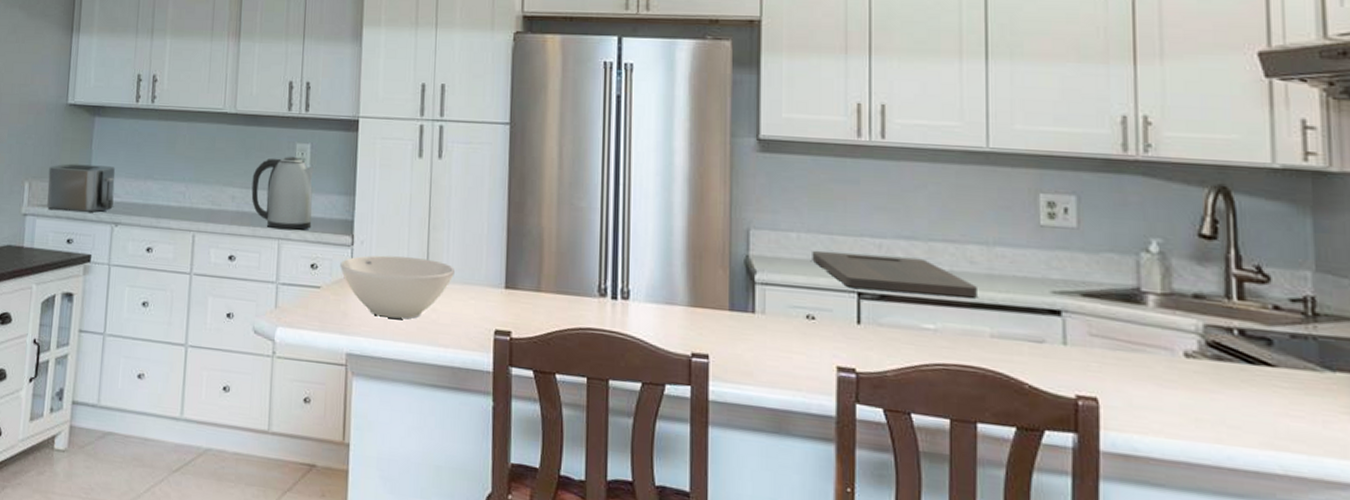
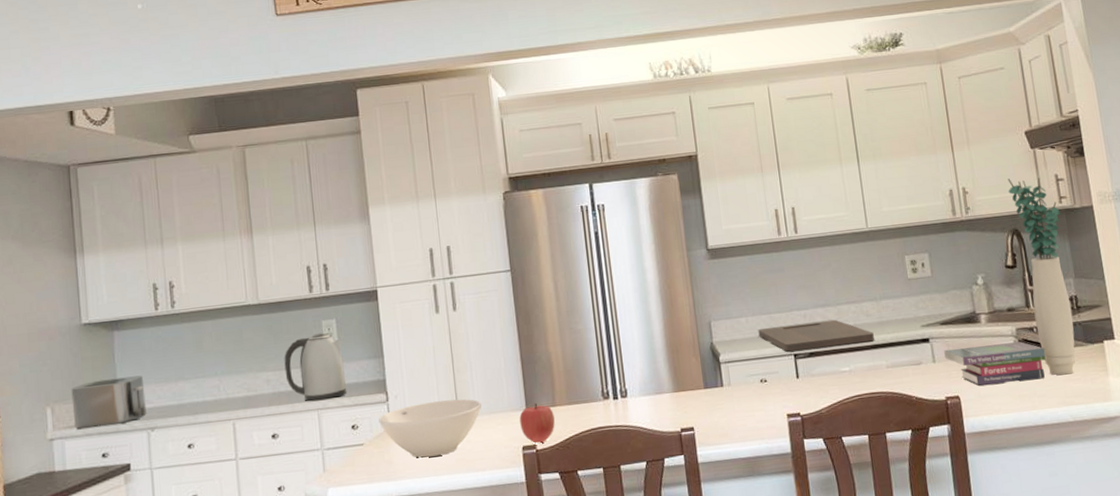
fruit: none [496,282,537,331] -> present [519,402,555,444]
books: none [1082,331,1248,404] -> present [944,341,1046,386]
vase: none [1218,114,1305,407] -> present [1007,178,1075,375]

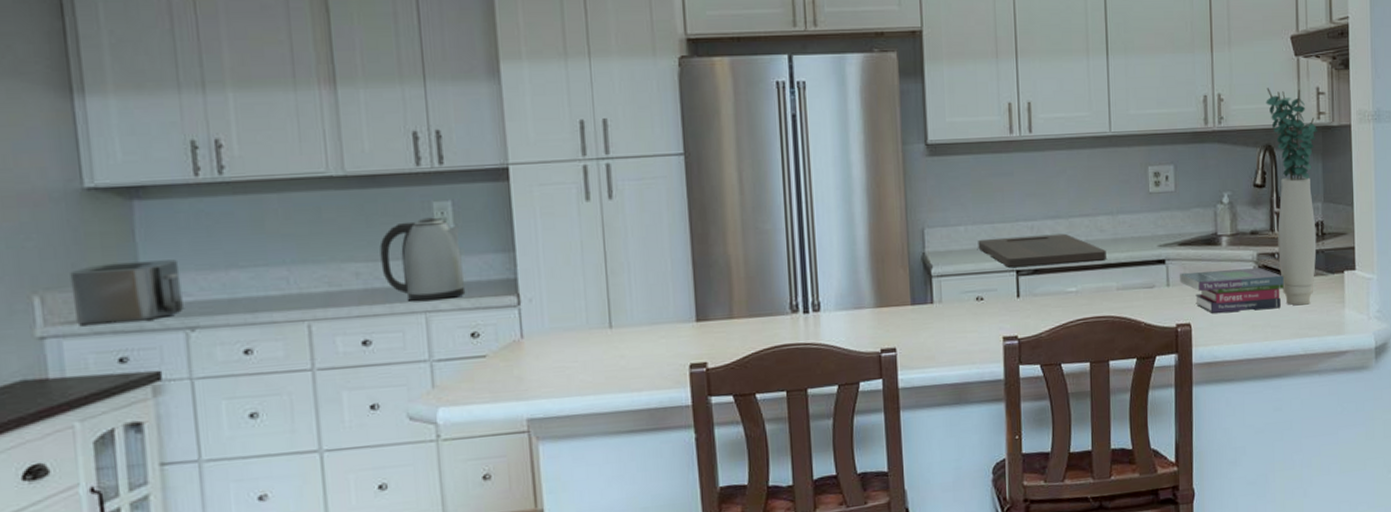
bowl: present [379,398,482,458] -> none [507,305,640,375]
fruit: present [519,402,555,444] -> none [688,313,731,361]

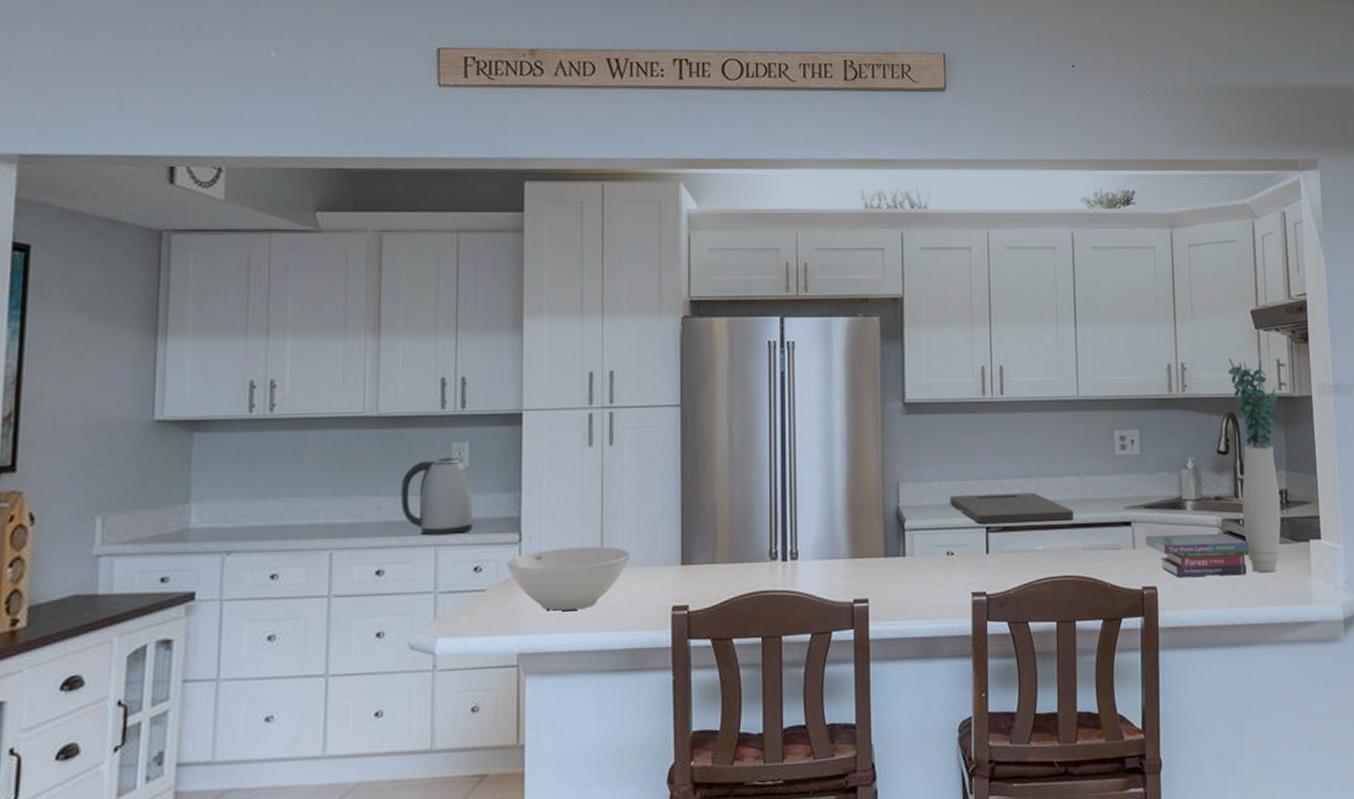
toaster: present [70,259,183,327] -> none [129,488,225,547]
bowl: none [507,305,640,375] -> present [507,546,630,611]

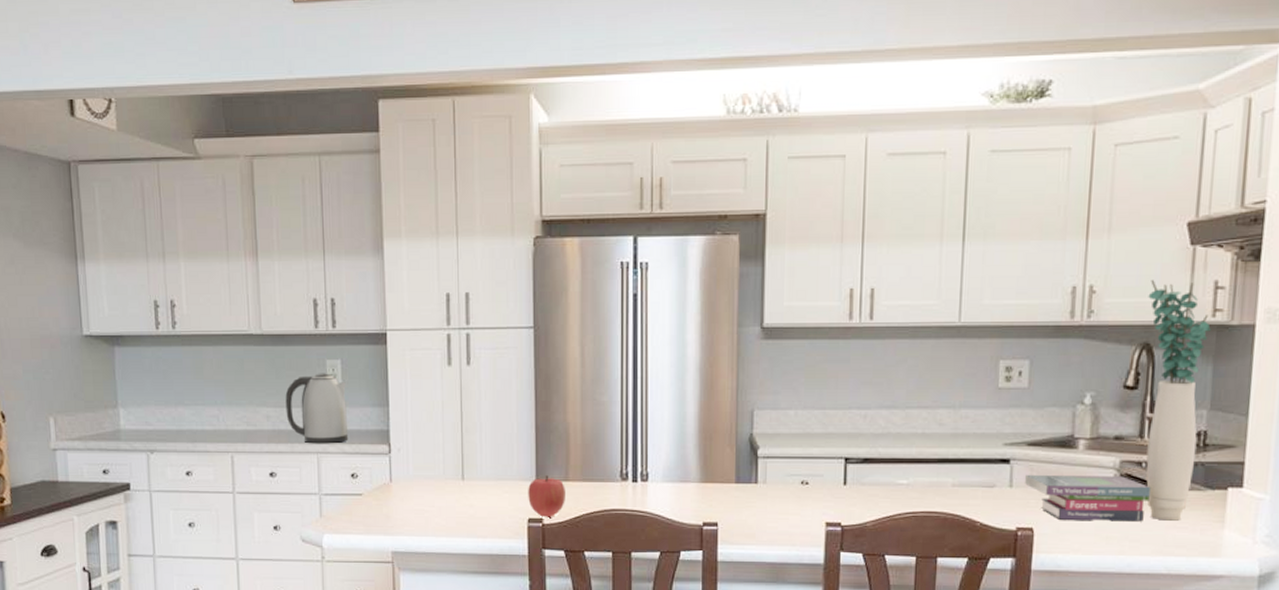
bowl: present [507,546,630,611] -> none [379,460,488,516]
fruit: none [673,557,712,604] -> present [528,474,565,517]
cutting board: present [950,492,1073,524] -> none [807,424,944,455]

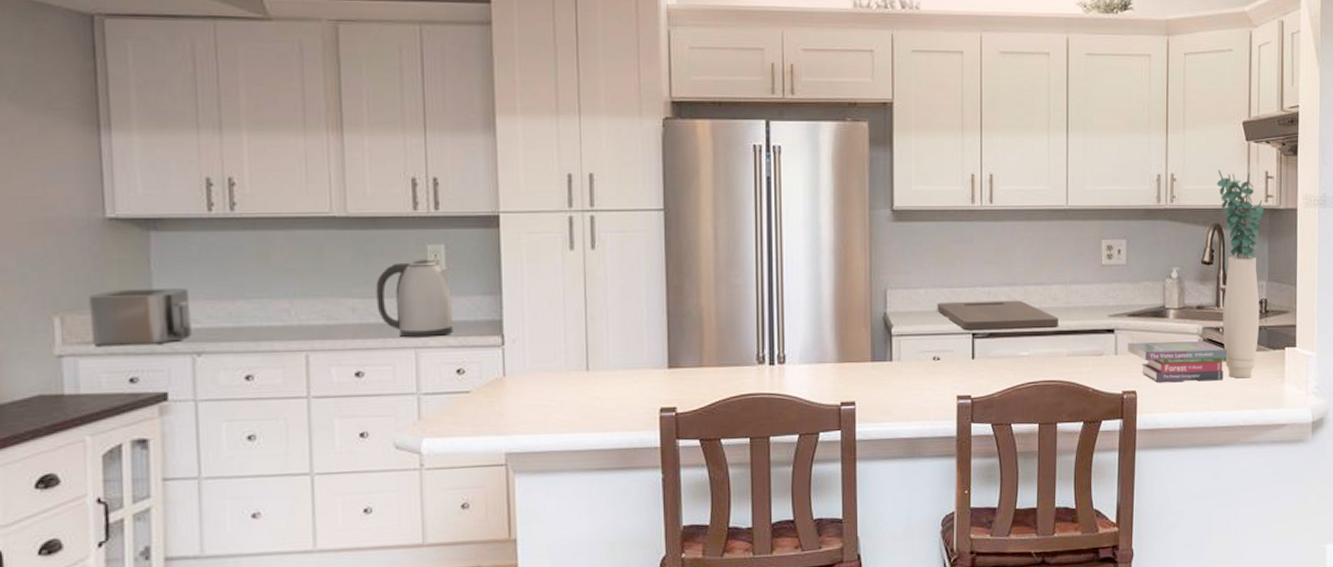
toaster: none [73,395,146,443] -> present [89,288,191,347]
fruit: present [528,474,565,517] -> none [660,361,700,406]
cutting board: none [807,424,944,455] -> present [937,300,1058,330]

